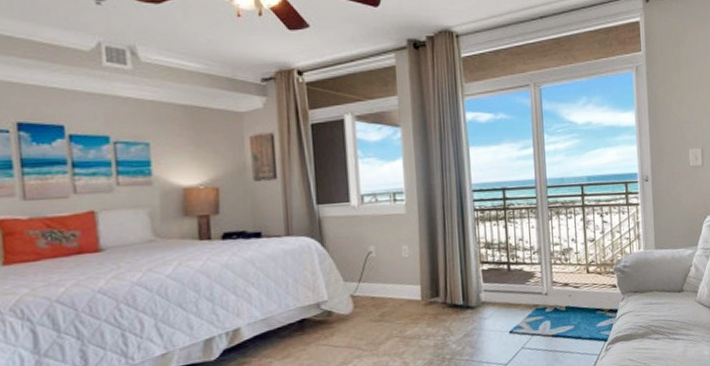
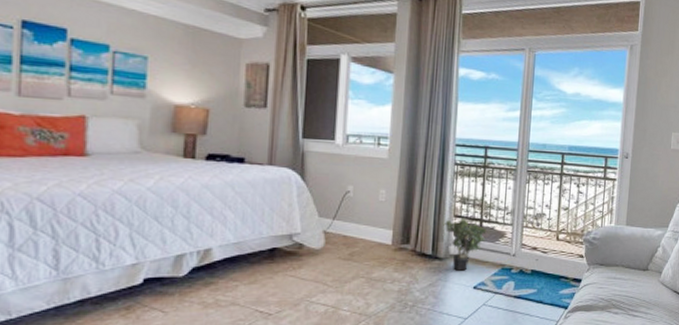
potted plant: none [470,263,515,318] -> present [443,218,487,271]

